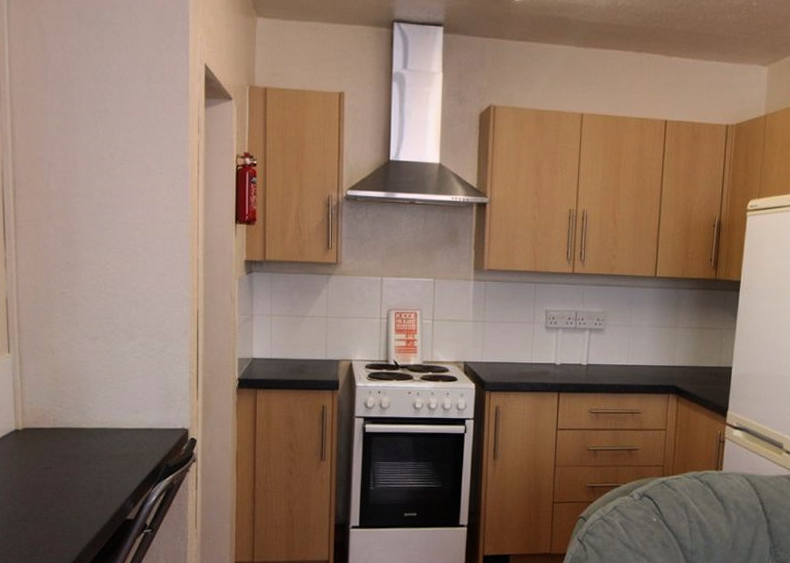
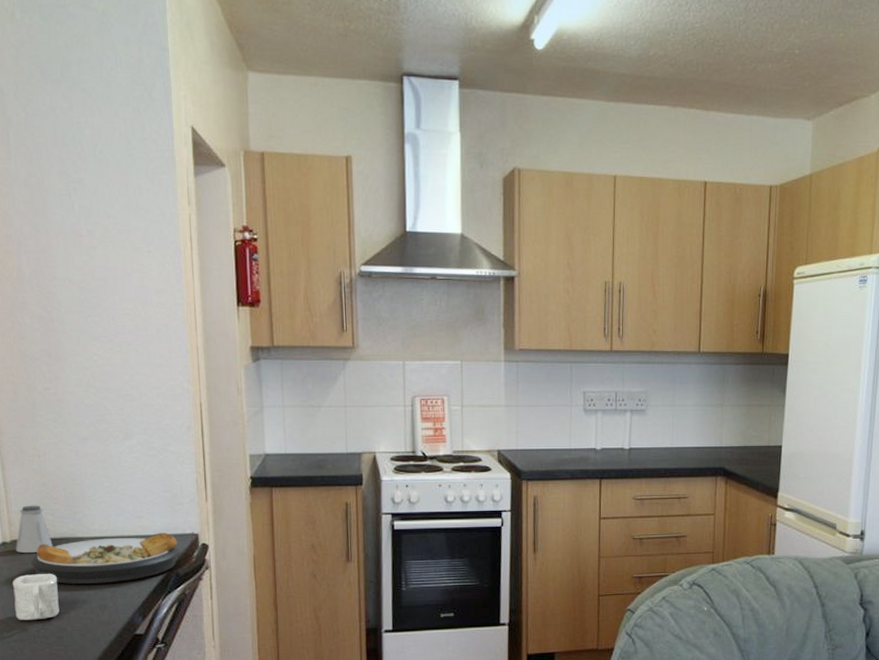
mug: none [21,460,61,502] -> present [12,574,59,620]
saltshaker: none [26,397,59,441] -> present [15,505,53,554]
plate: none [38,426,169,471] -> present [30,532,178,584]

